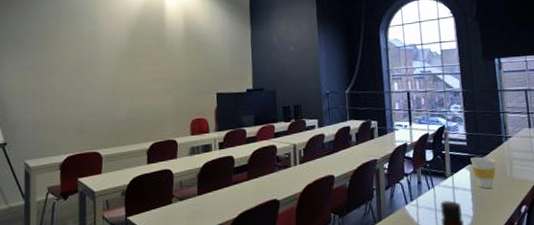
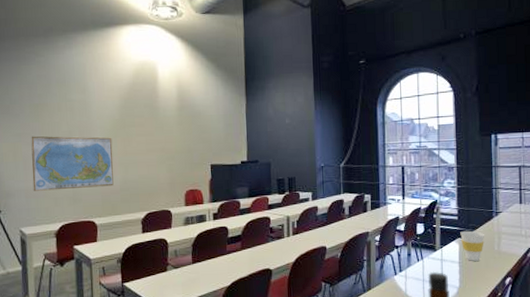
world map: none [39,67,120,123] -> present [31,136,114,191]

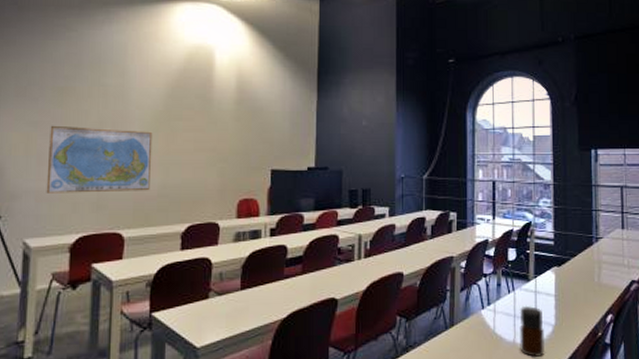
cup: present [460,230,484,261] -> none [556,258,583,294]

